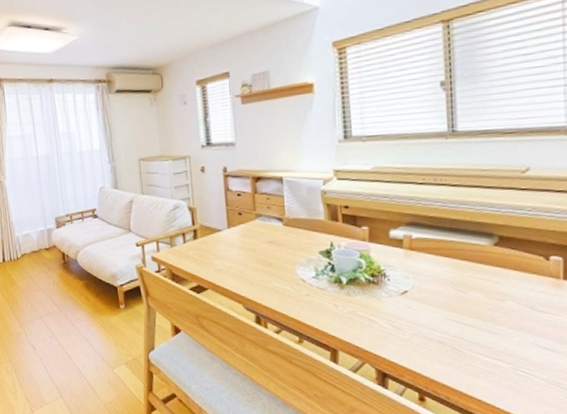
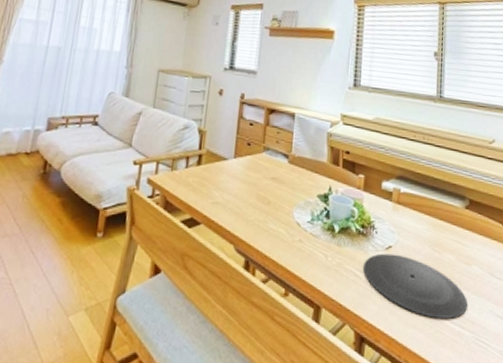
plate: none [378,298,502,353] -> present [364,253,467,319]

